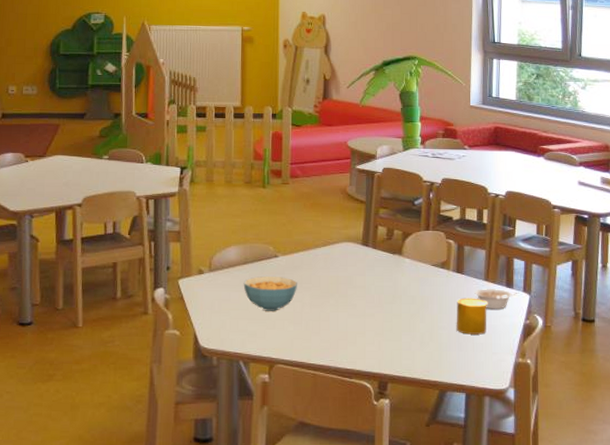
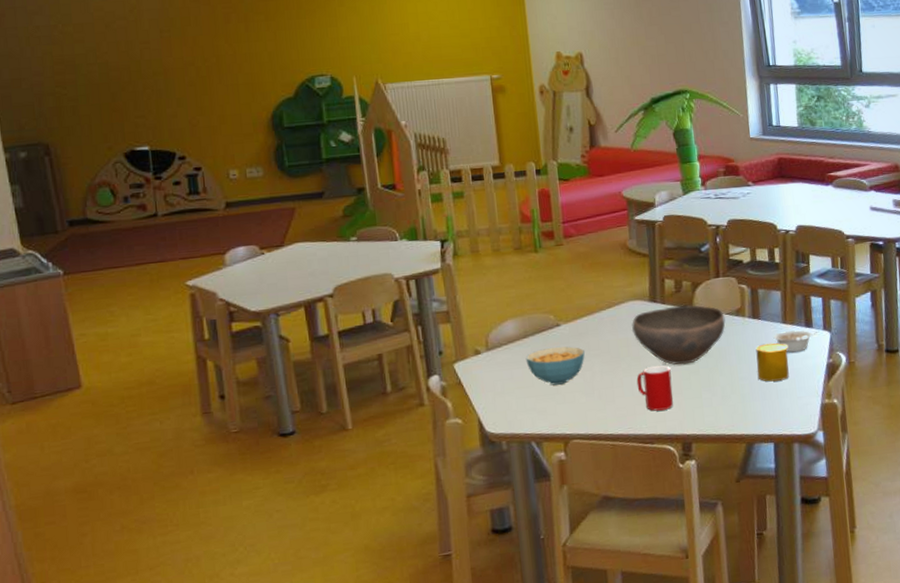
bowl: none [342,251,431,308] -> present [631,304,726,365]
cup: none [342,305,375,348] -> present [636,365,674,411]

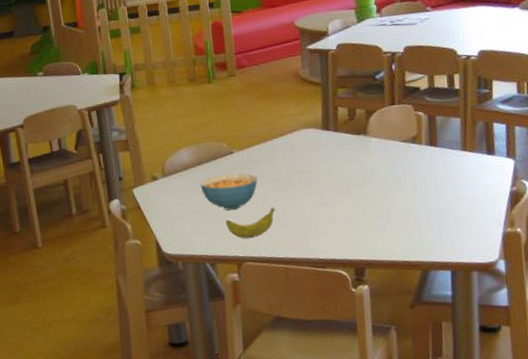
banana: none [552,381,604,415] -> present [225,207,276,239]
bowl: present [631,304,726,365] -> none [304,132,401,192]
cup: present [636,365,674,411] -> none [308,192,346,237]
cup: present [756,343,789,382] -> none [432,170,469,210]
legume: present [773,329,817,353] -> none [452,157,500,180]

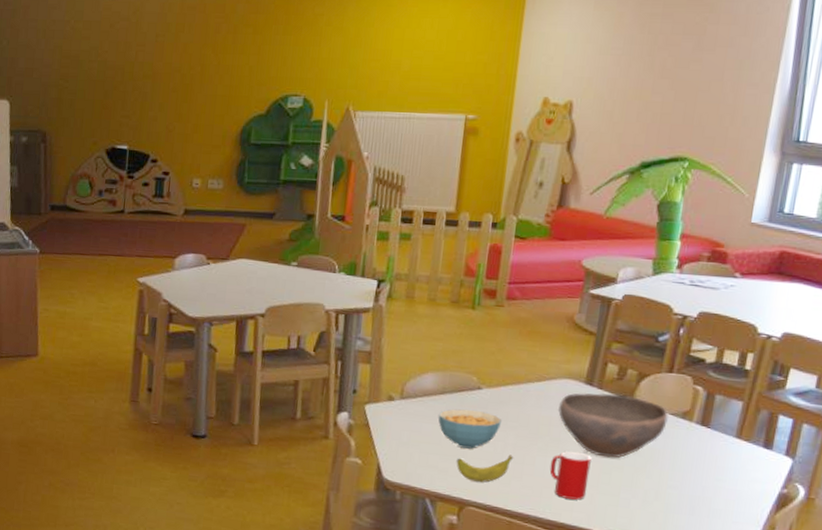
bowl: none [304,132,401,192] -> present [557,392,668,458]
cup: none [308,192,346,237] -> present [549,451,591,500]

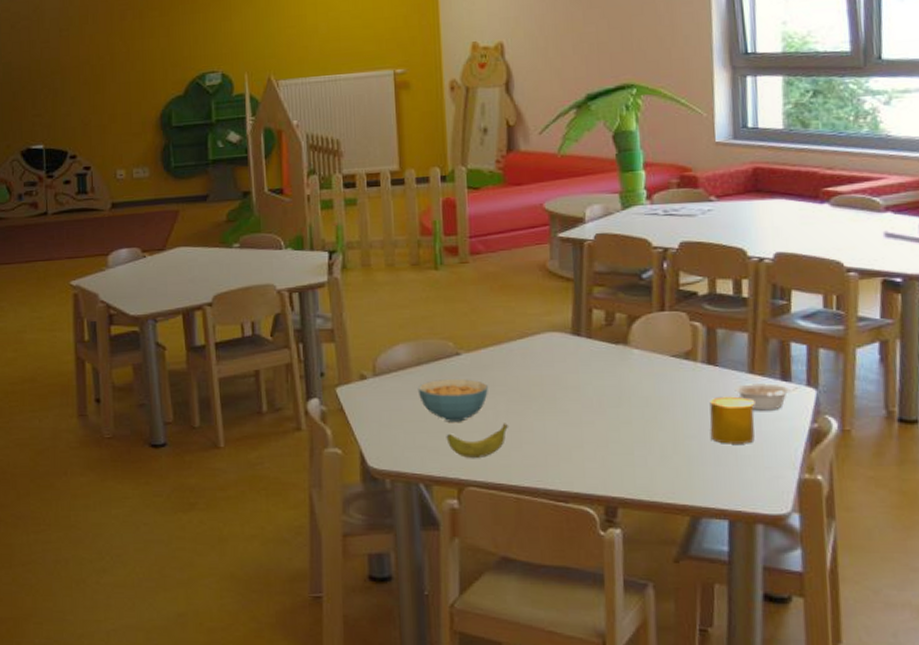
cup: present [549,451,591,500] -> none [550,410,597,464]
bowl: present [557,392,668,458] -> none [547,341,670,413]
cup: none [690,455,735,500] -> present [709,396,755,444]
legume: none [720,446,776,473] -> present [735,382,797,411]

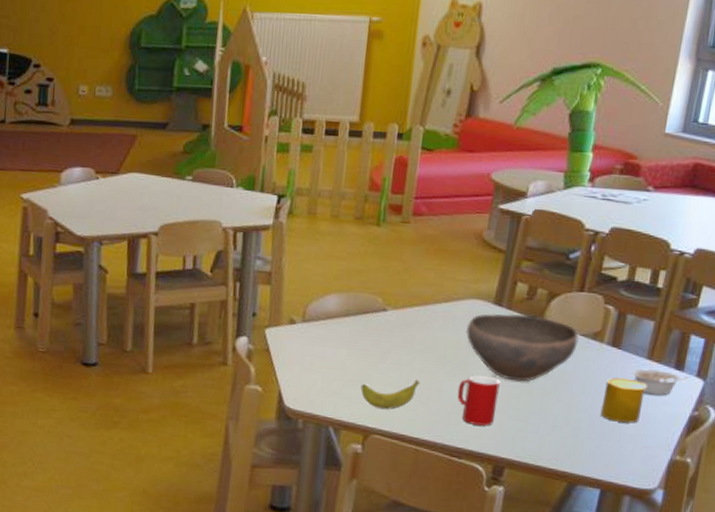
cereal bowl: present [417,378,488,422] -> none [341,332,408,374]
bowl: none [547,341,670,413] -> present [465,313,579,382]
cup: none [550,410,597,464] -> present [457,375,500,426]

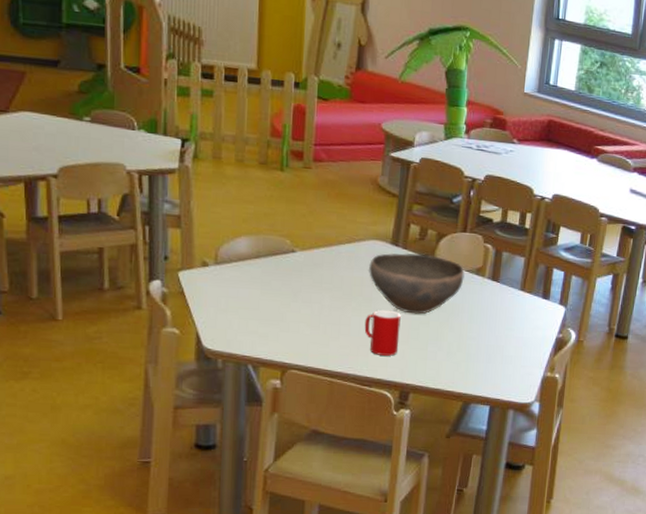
banana: present [360,379,421,409] -> none [275,316,331,345]
cup: present [600,377,646,423] -> none [486,307,521,347]
legume: present [631,368,688,396] -> none [509,298,553,322]

